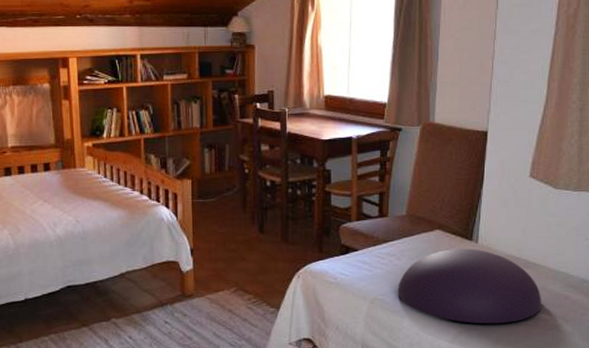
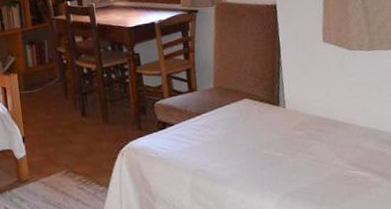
cushion: present [397,249,542,324] -> none [216,113,359,187]

